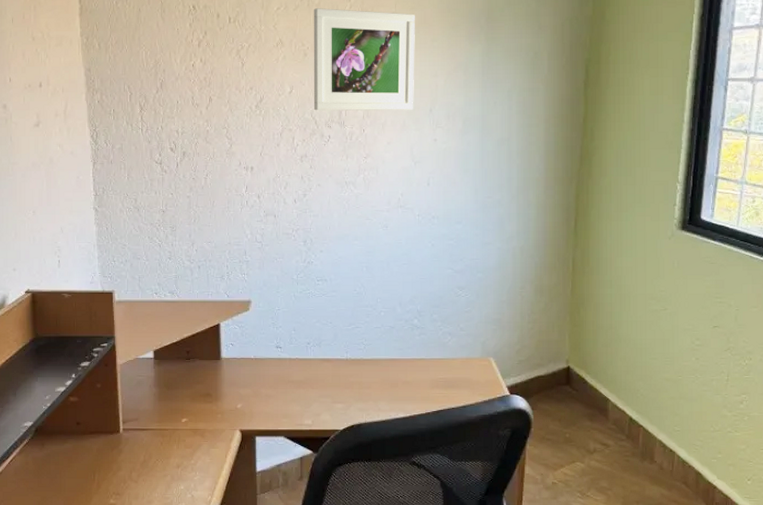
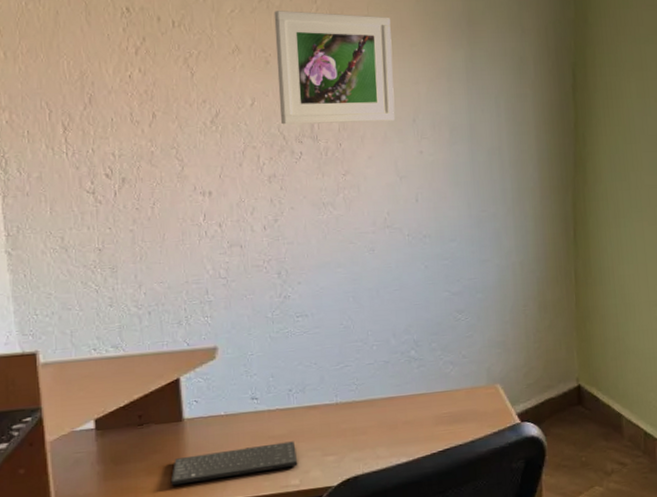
keyboard: none [209,387,311,412] -> present [170,441,298,486]

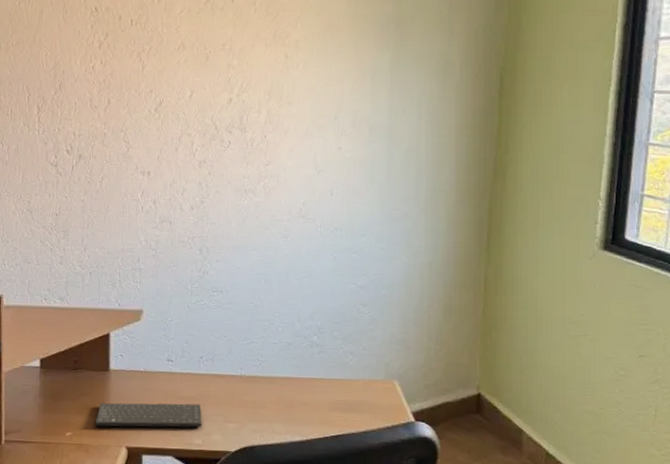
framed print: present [274,11,395,125] -> none [214,12,321,117]

